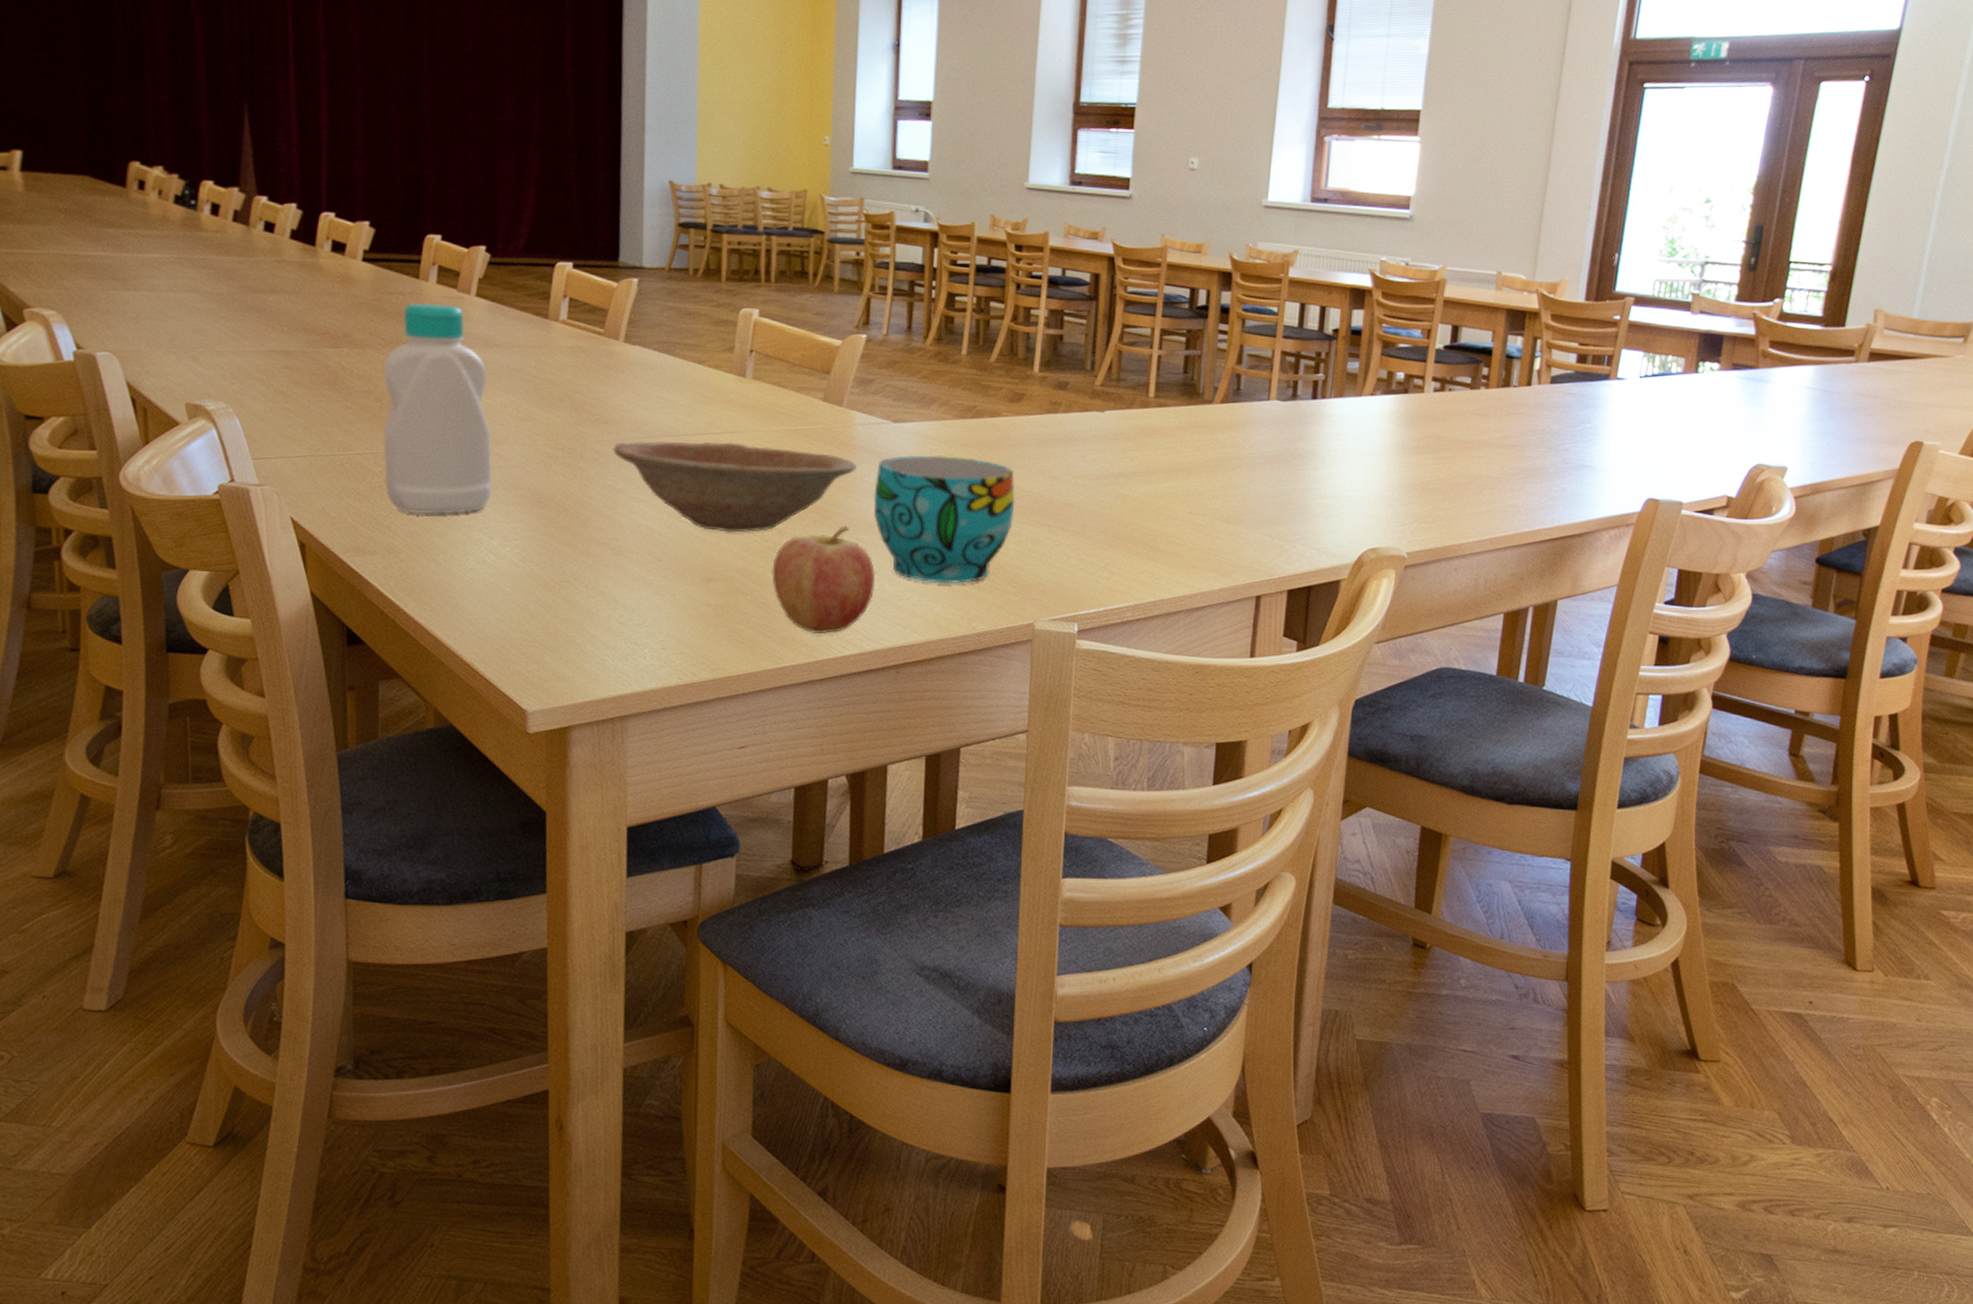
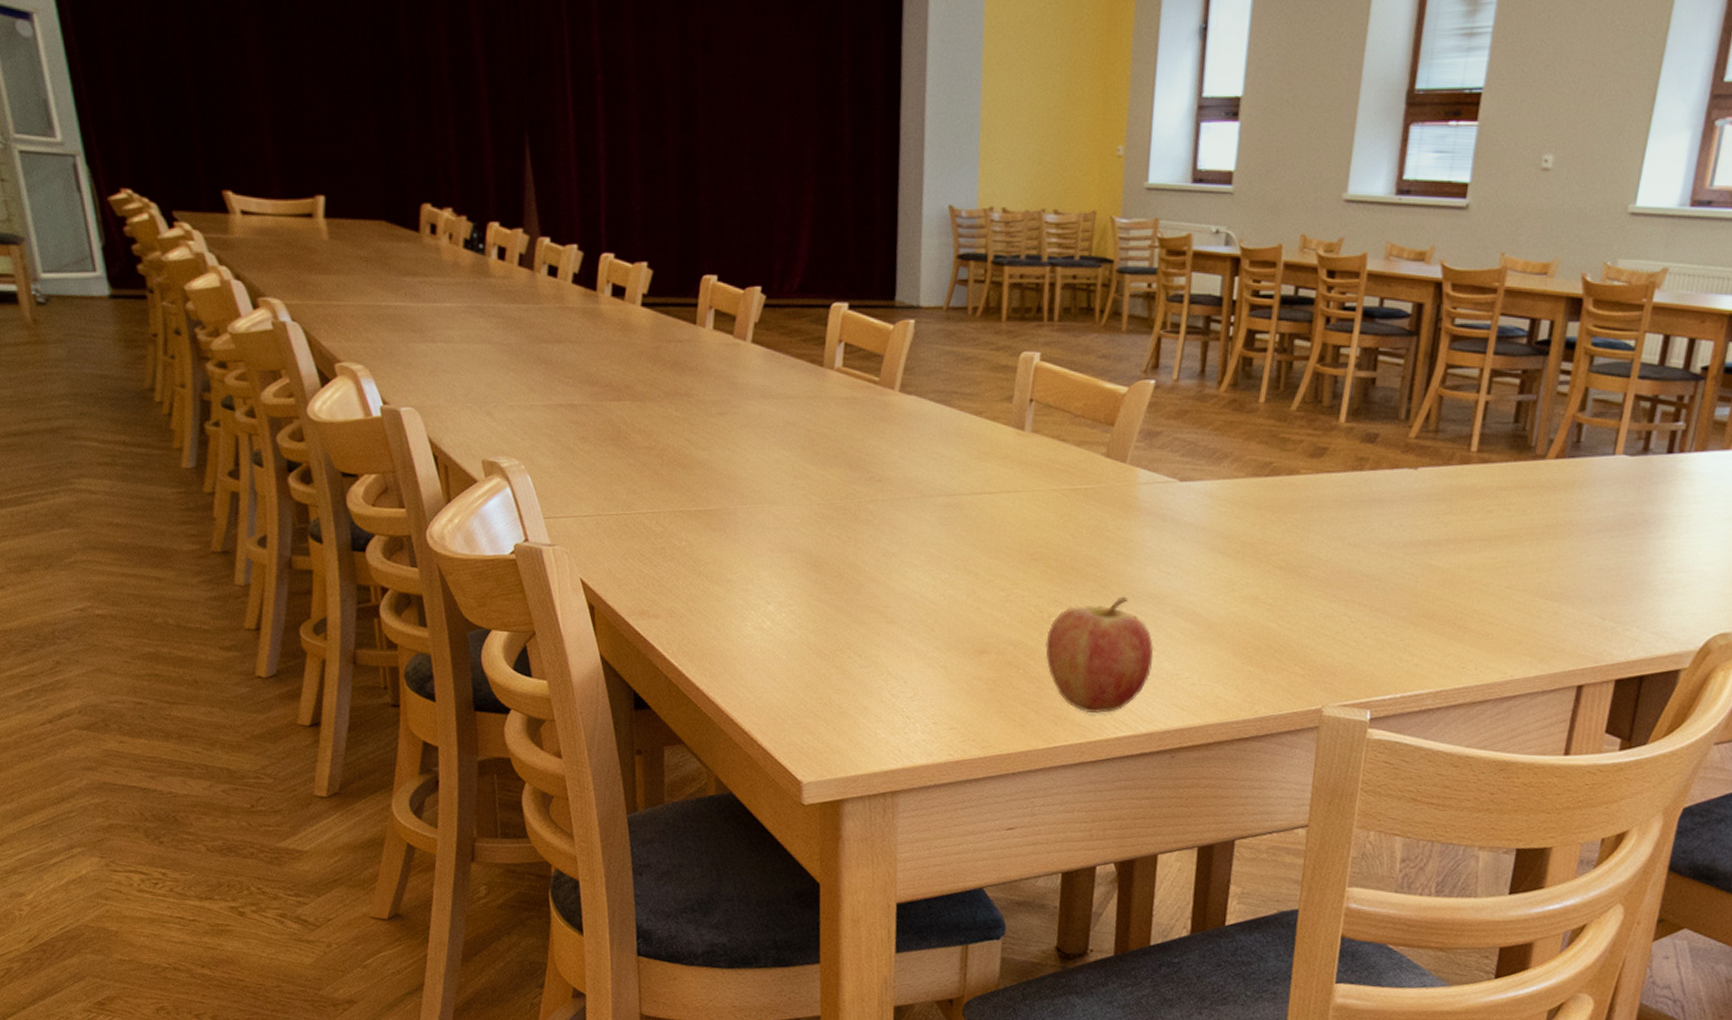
bottle: present [382,302,493,515] -> none [662,350,769,578]
bowl: present [613,440,856,533] -> none [887,501,1138,603]
cup: present [873,455,1015,584] -> none [1155,518,1310,663]

